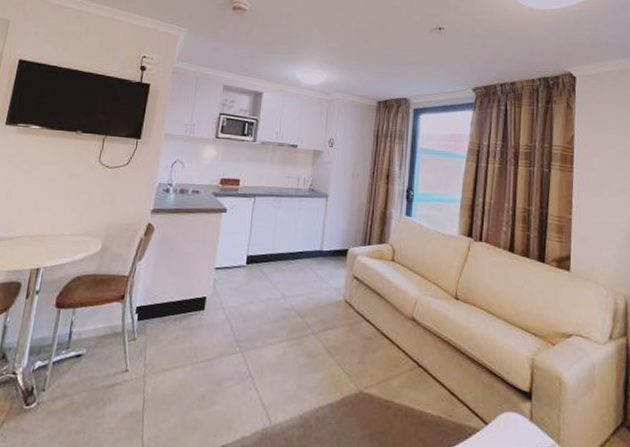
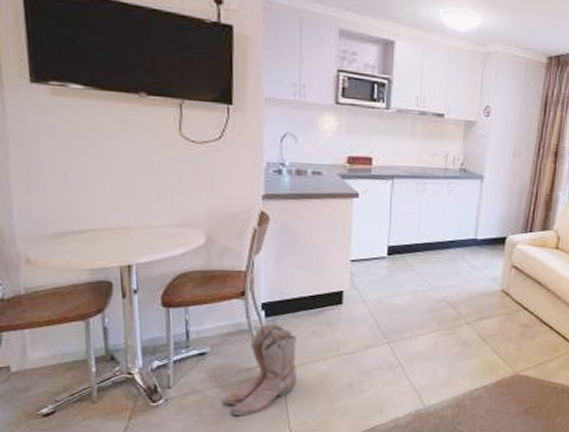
boots: none [88,326,161,426] -> present [224,323,297,416]

